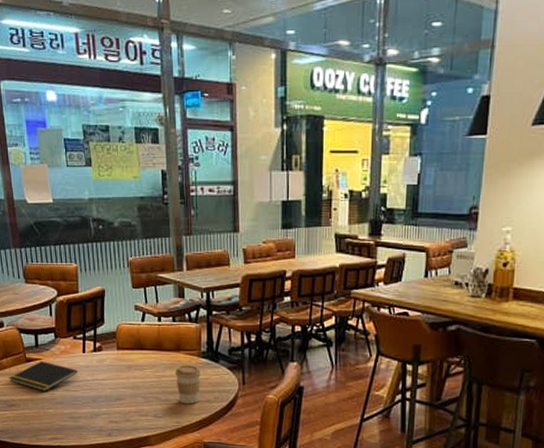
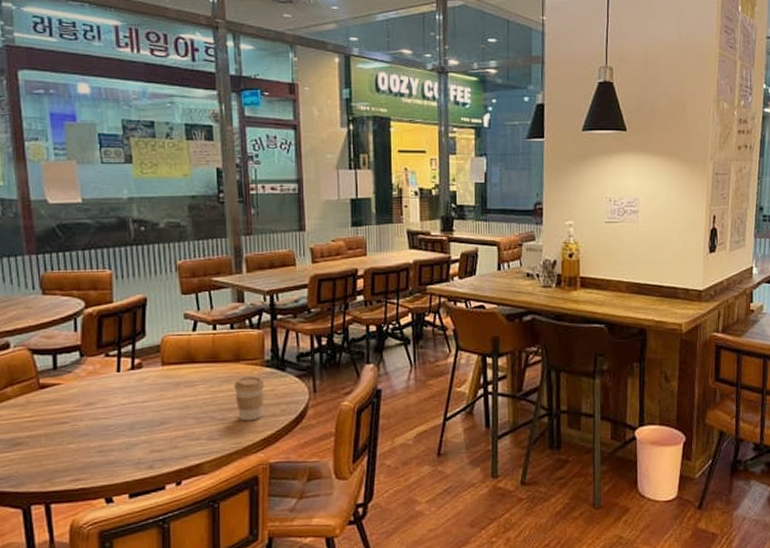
notepad: present [9,361,78,391] -> none [14,386,110,423]

